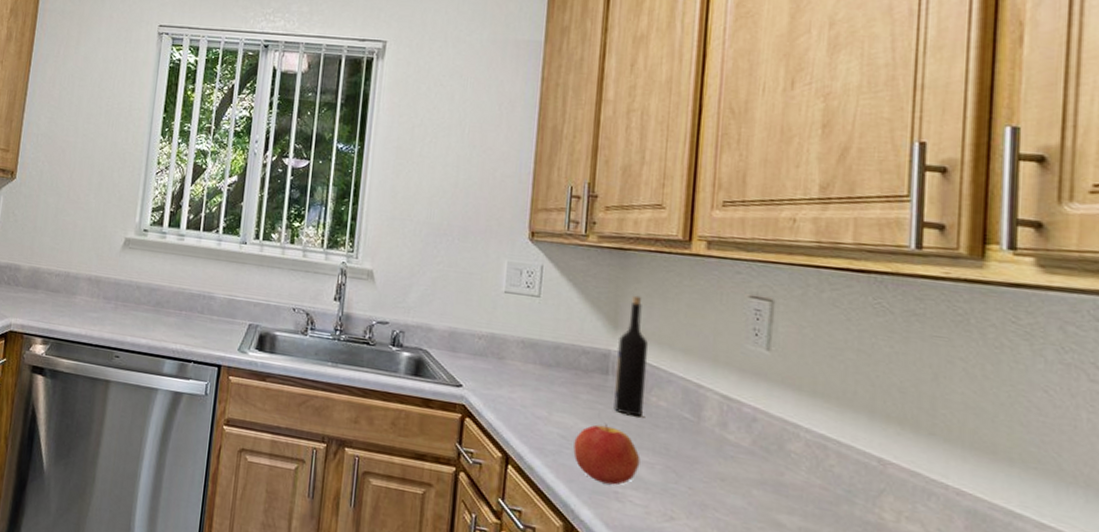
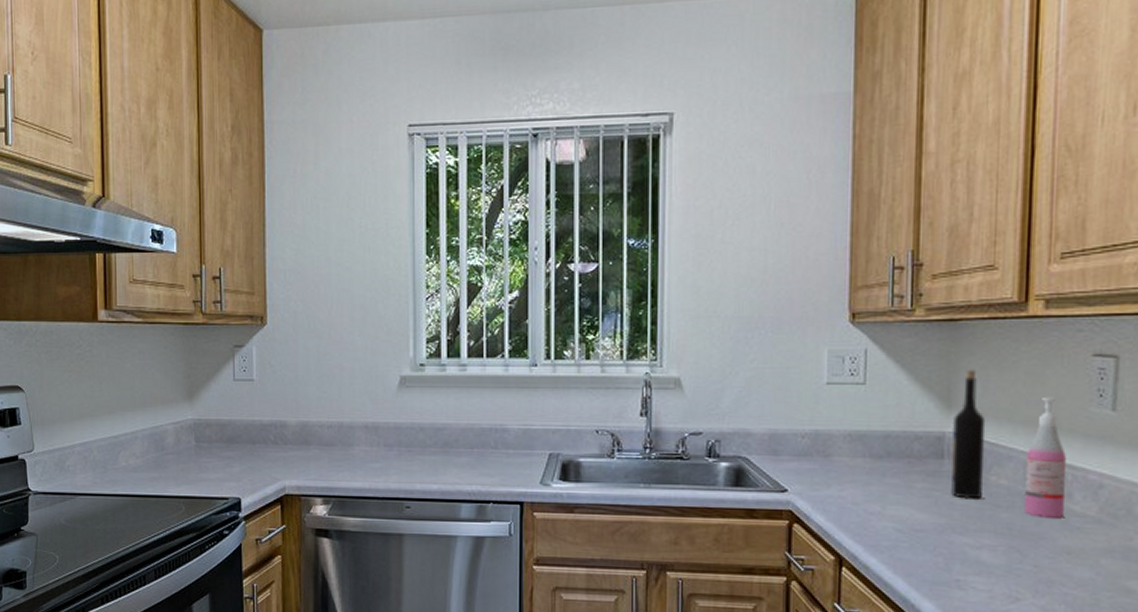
apple: present [573,423,641,485] -> none [911,510,982,573]
soap dispenser: none [682,328,722,445] -> present [1025,396,1066,518]

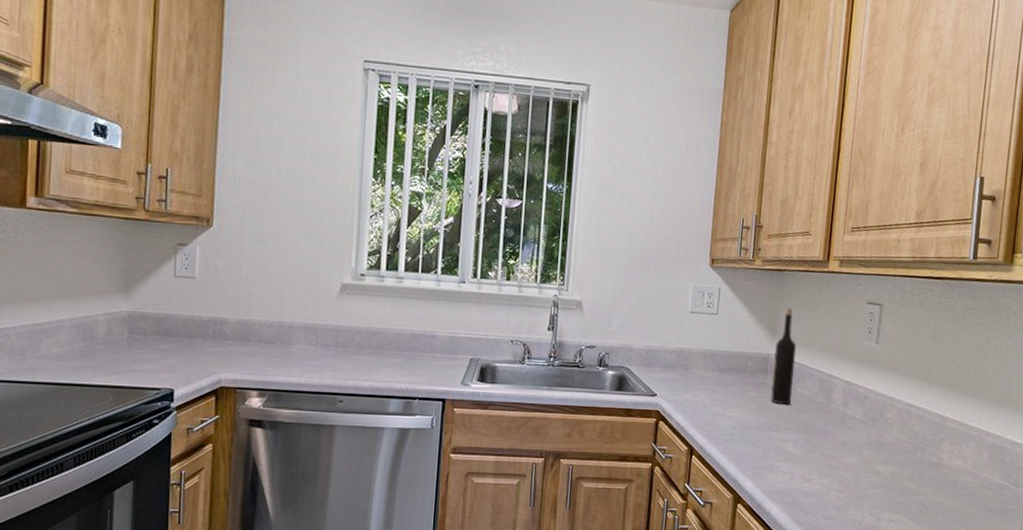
soap dispenser: present [1025,396,1066,518] -> none [818,331,846,420]

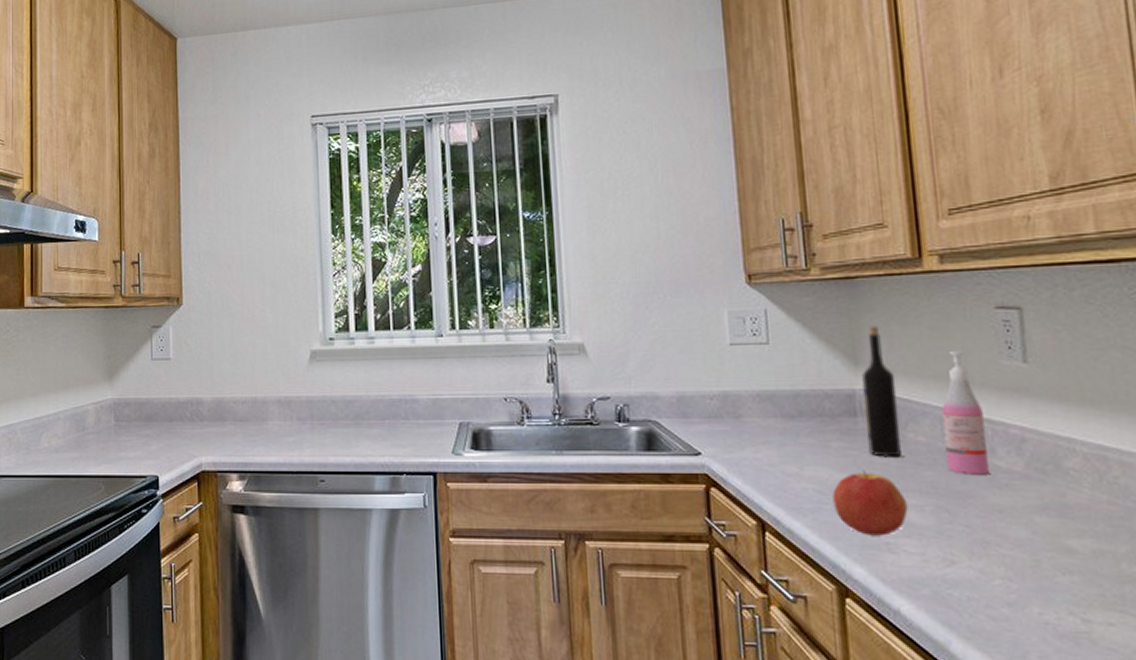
apple: none [741,412,789,460] -> present [832,469,908,536]
soap dispenser: none [818,331,846,420] -> present [942,350,989,475]

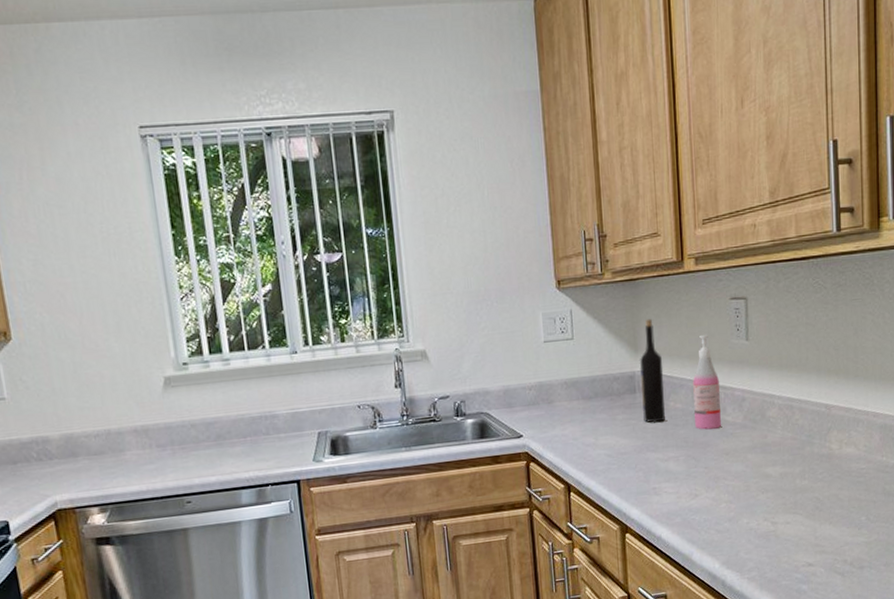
apple: present [832,469,908,536] -> none [618,434,669,485]

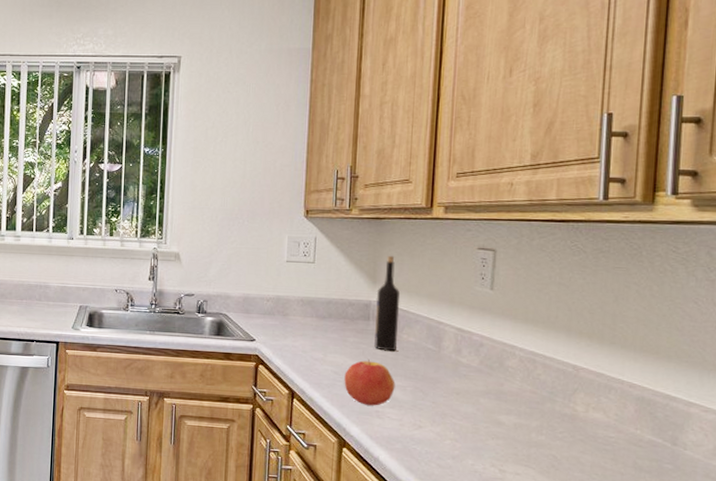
apple: none [618,434,669,485] -> present [344,358,396,406]
soap dispenser: present [693,334,721,430] -> none [427,277,457,368]

